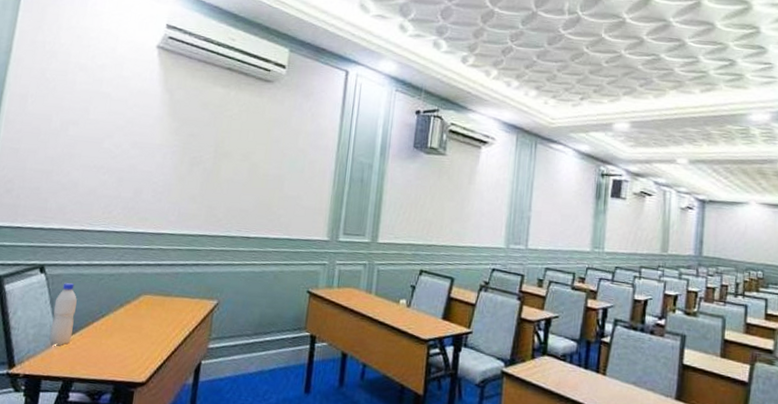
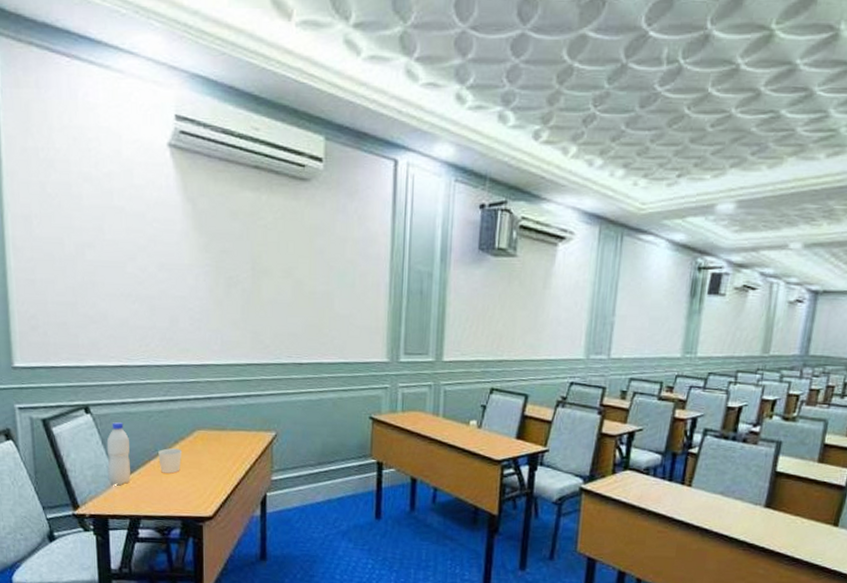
cup: none [101,311,126,337] -> present [158,448,183,474]

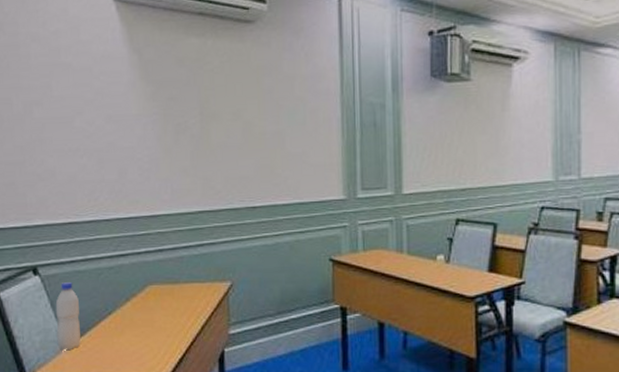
cup: present [158,448,183,474] -> none [109,307,134,334]

